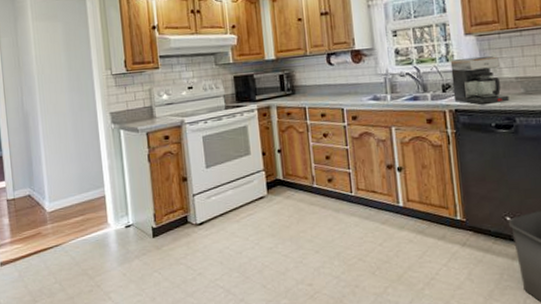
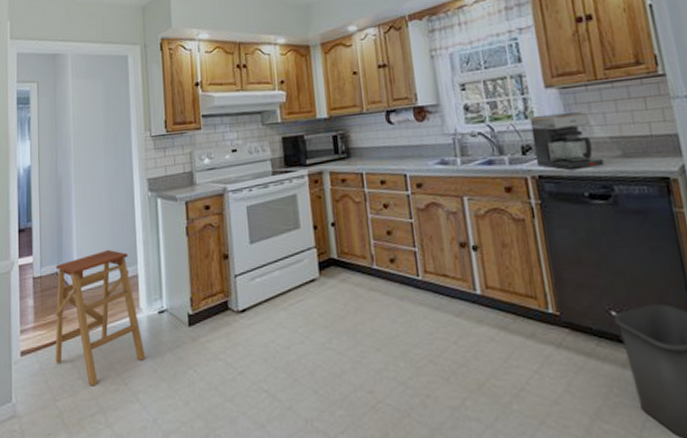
step ladder: none [27,174,115,289] -> present [54,249,146,386]

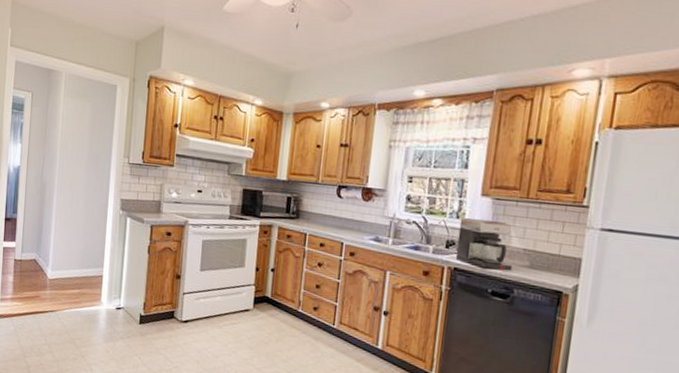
step ladder: present [54,249,146,386] -> none [27,250,101,353]

